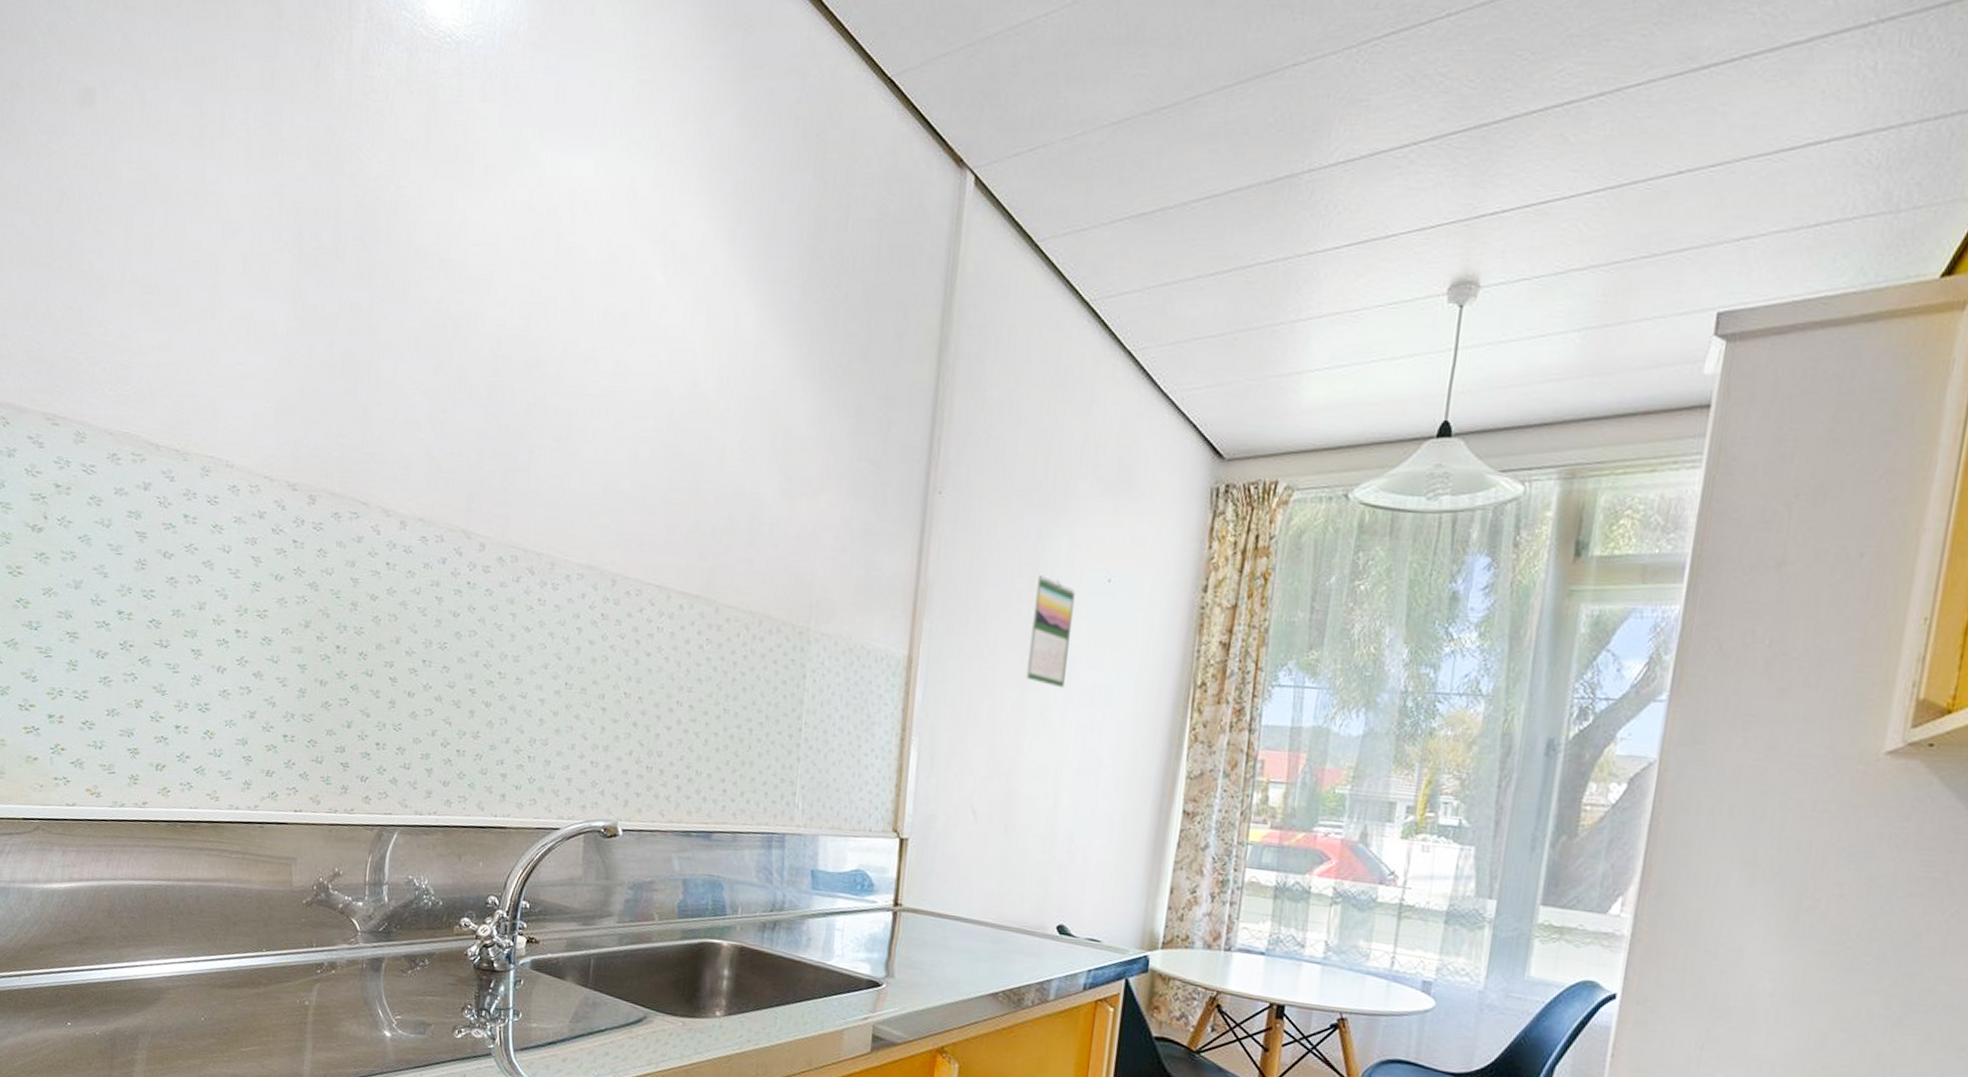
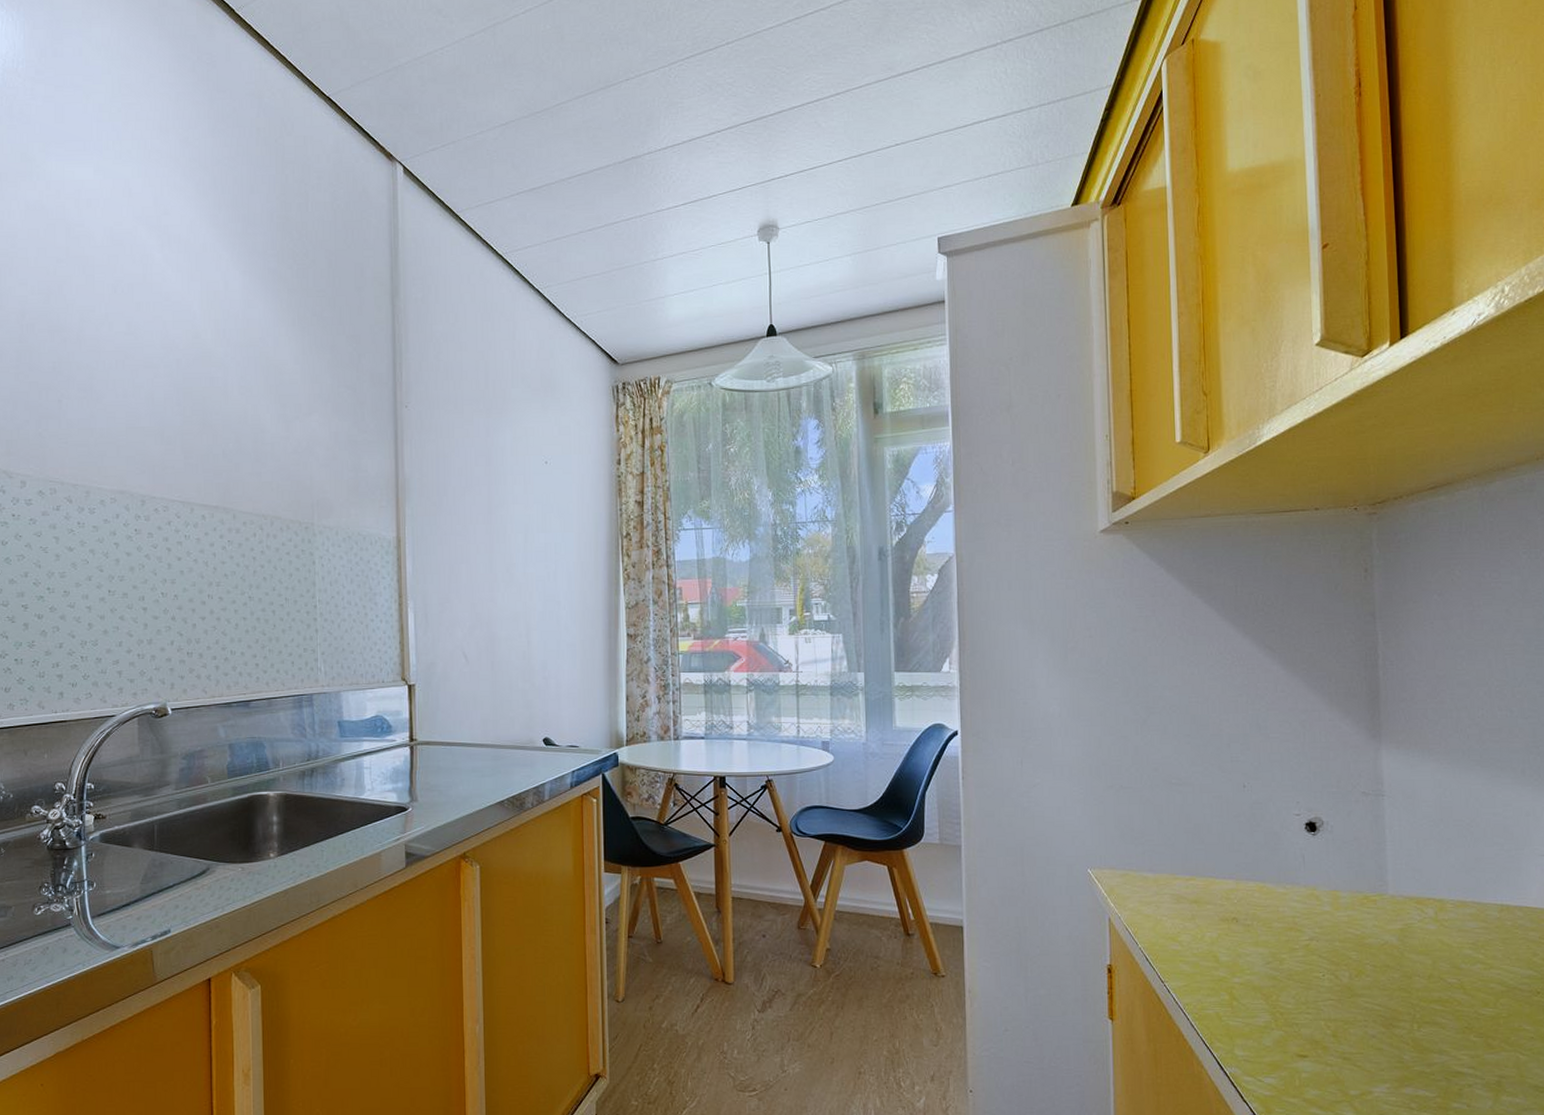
calendar: present [1024,574,1076,688] -> none [489,463,523,549]

